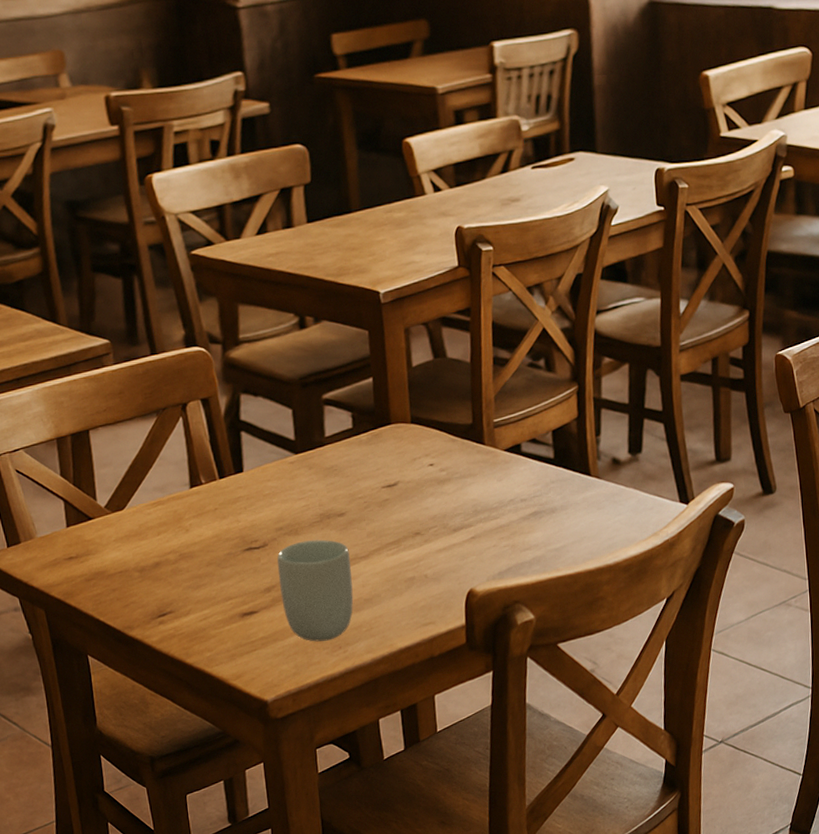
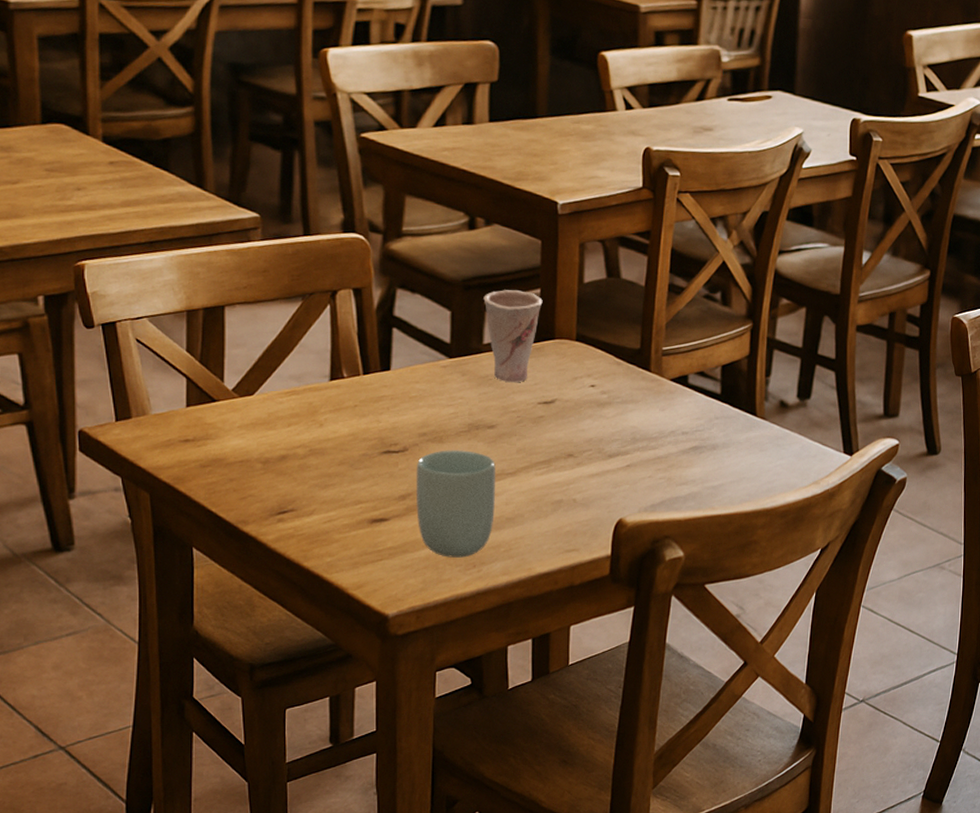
cup: none [320,381,376,470] -> present [483,290,543,382]

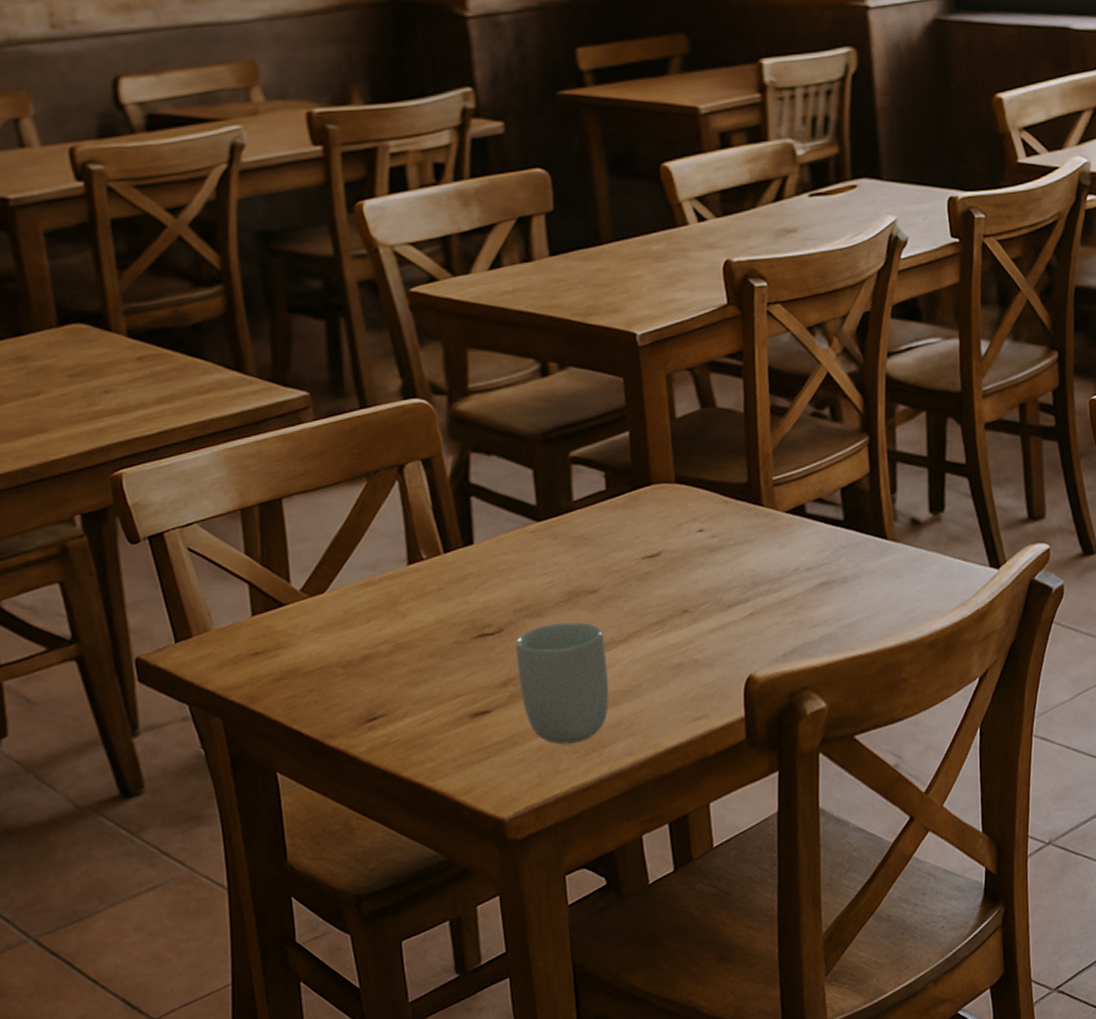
cup: present [483,290,543,382] -> none [567,436,634,539]

